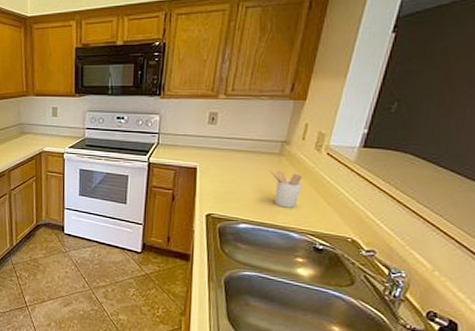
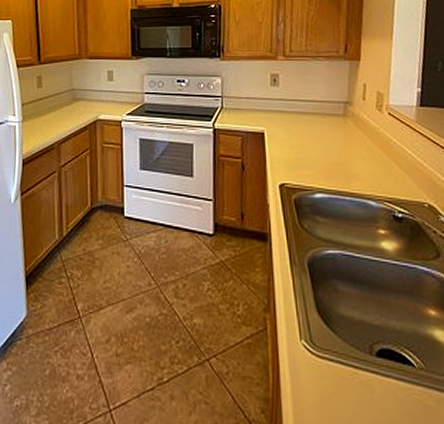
utensil holder: present [269,170,303,208] -> none [337,132,372,173]

